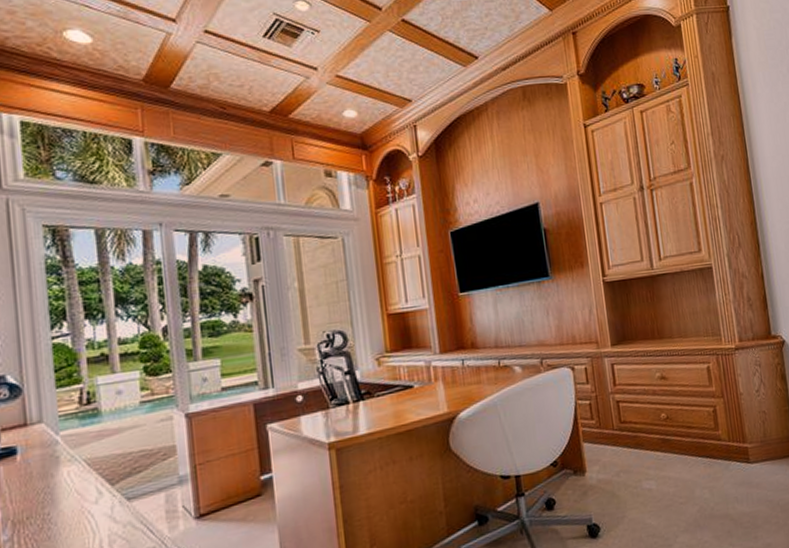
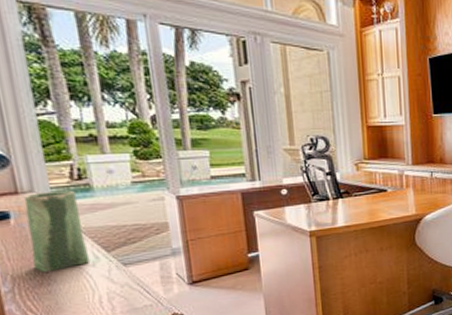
vase: none [32,417,93,515] -> present [23,190,90,273]

